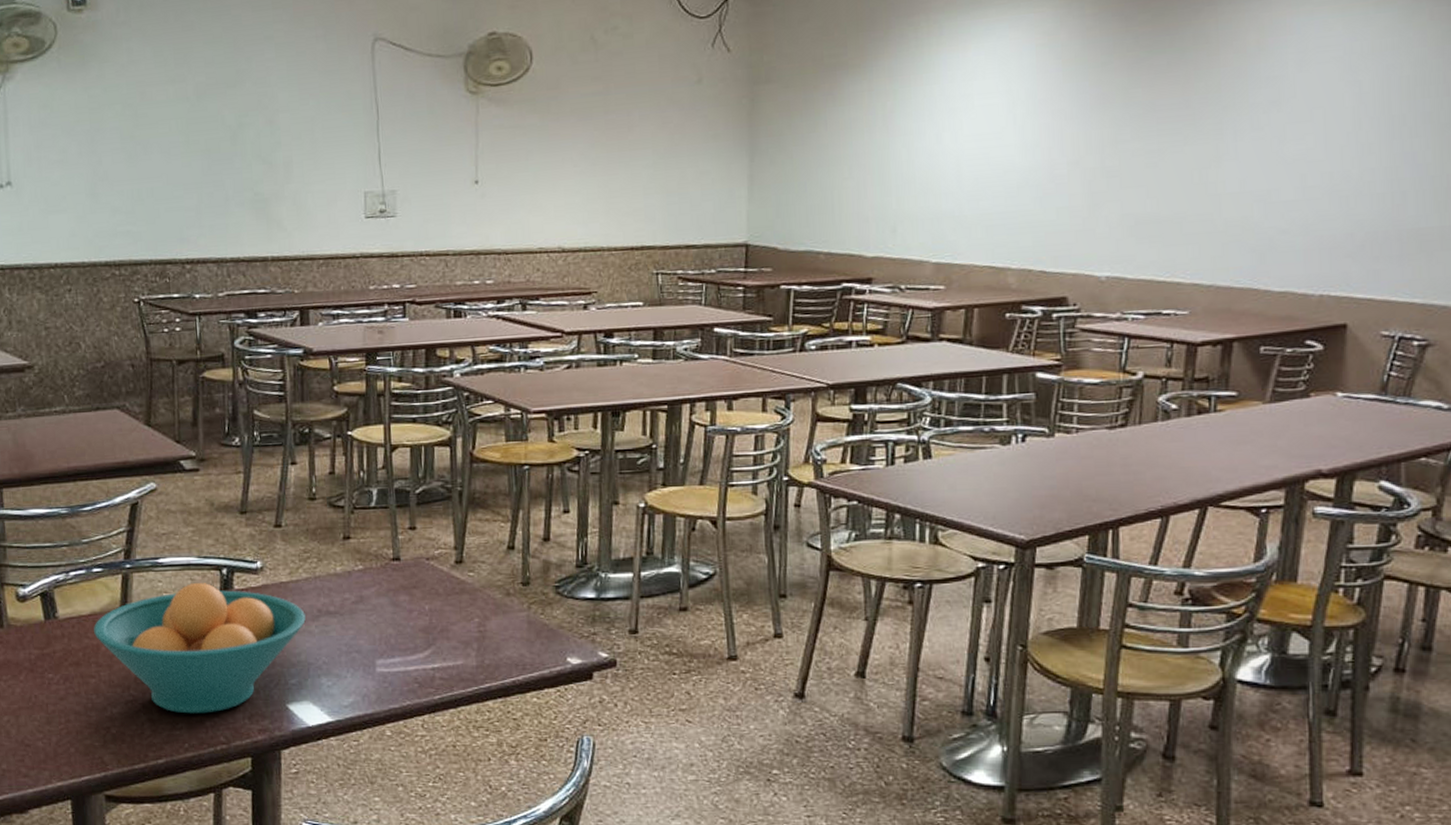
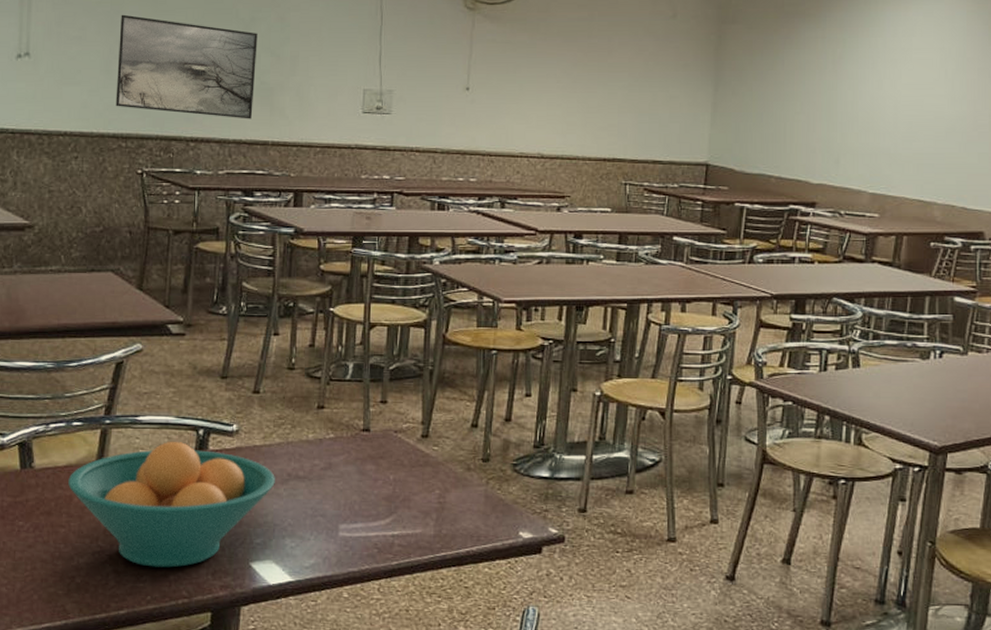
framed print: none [101,132,249,235] -> present [115,14,258,119]

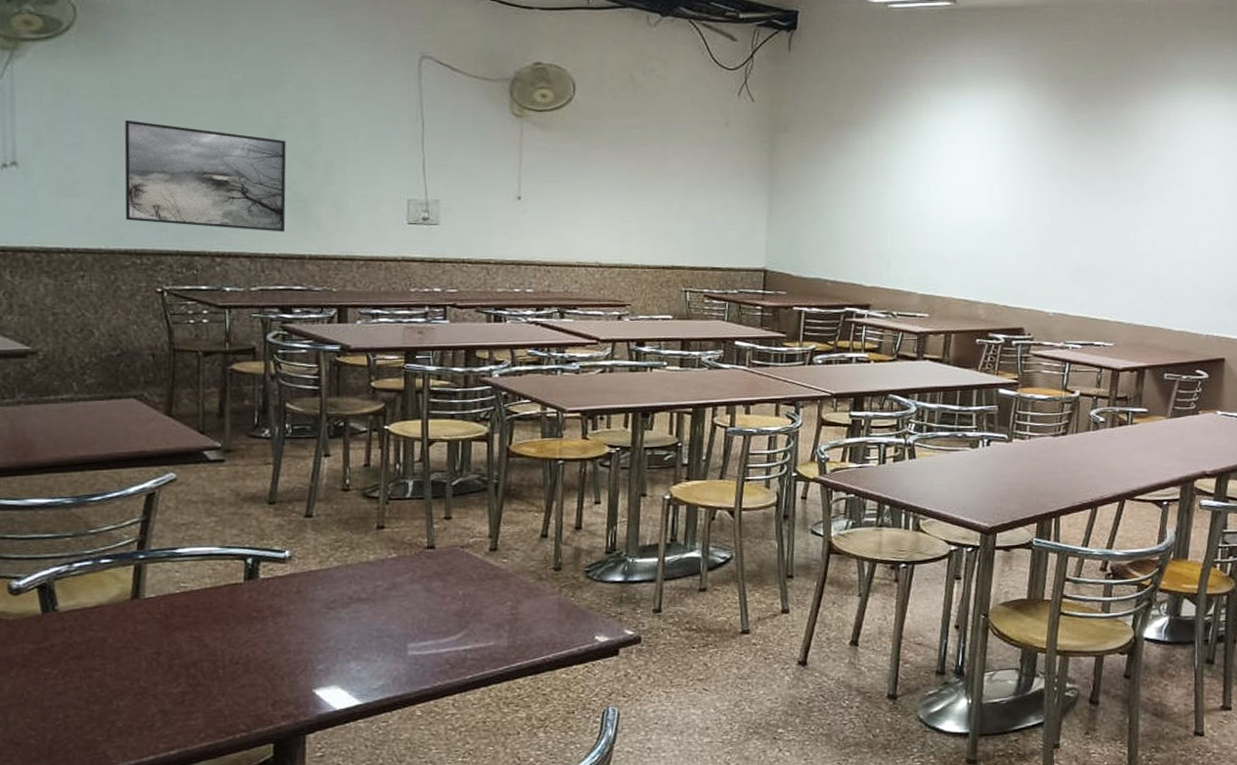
fruit bowl: present [68,442,275,568] -> none [100,572,336,704]

